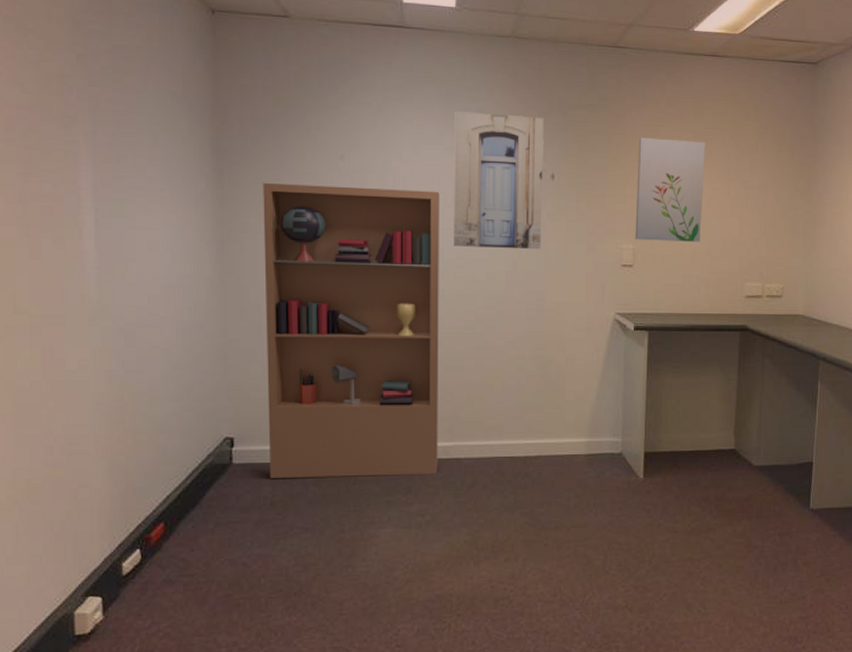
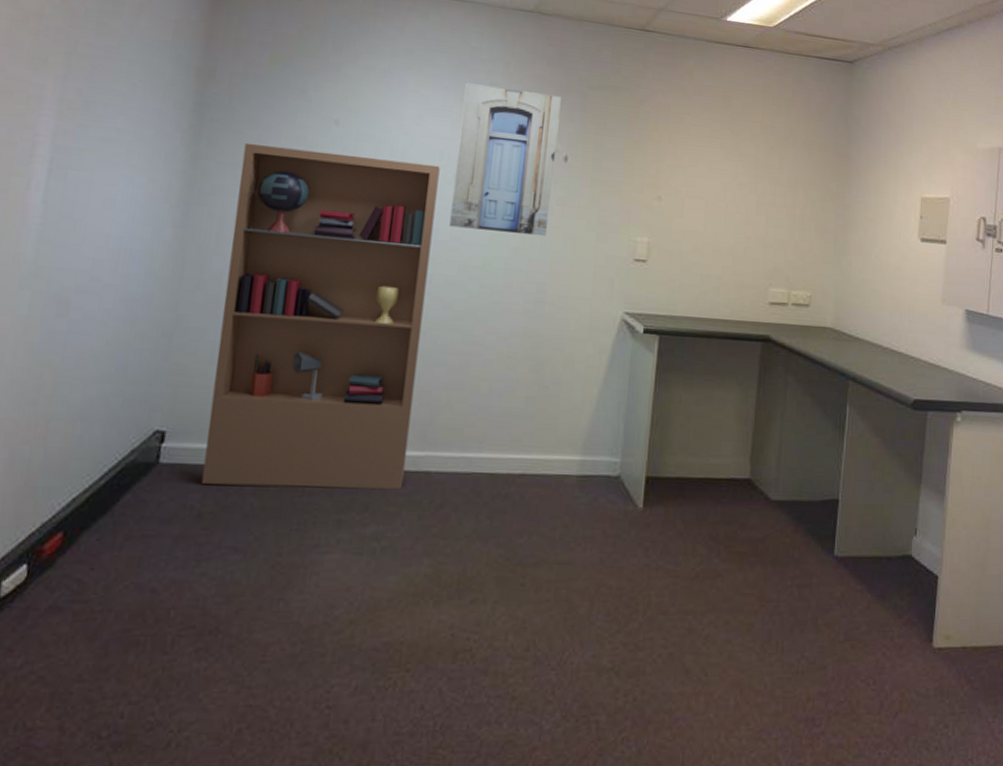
wall art: present [635,137,705,242] -> none [651,124,733,240]

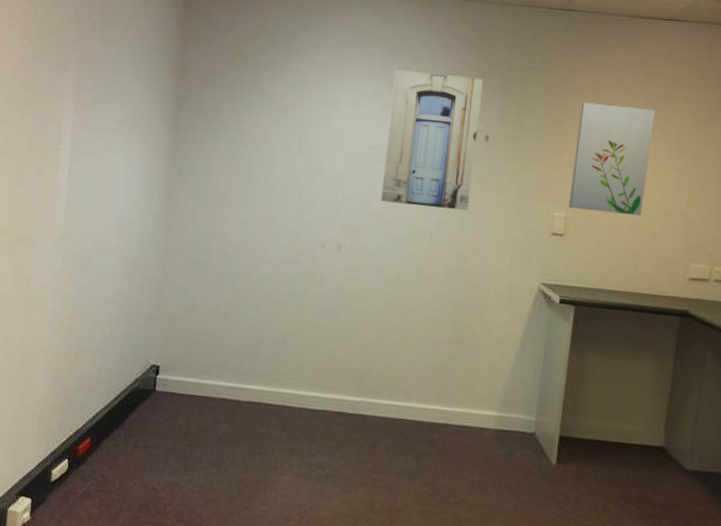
bookcase: present [201,144,440,489] -> none [186,130,373,428]
wall art: none [651,124,733,240] -> present [568,102,655,215]

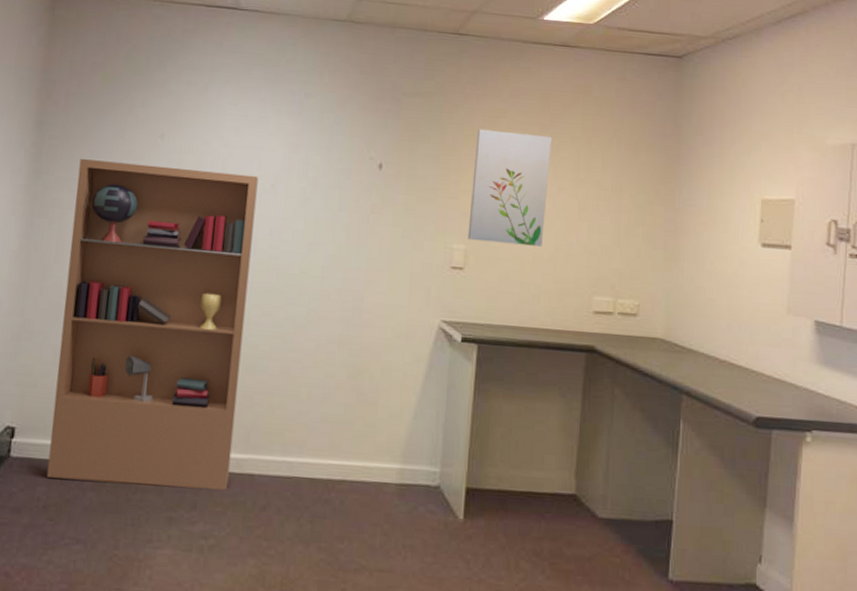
bookcase: none [186,130,373,428] -> present [46,159,258,490]
wall art: present [381,70,483,211] -> none [268,94,375,245]

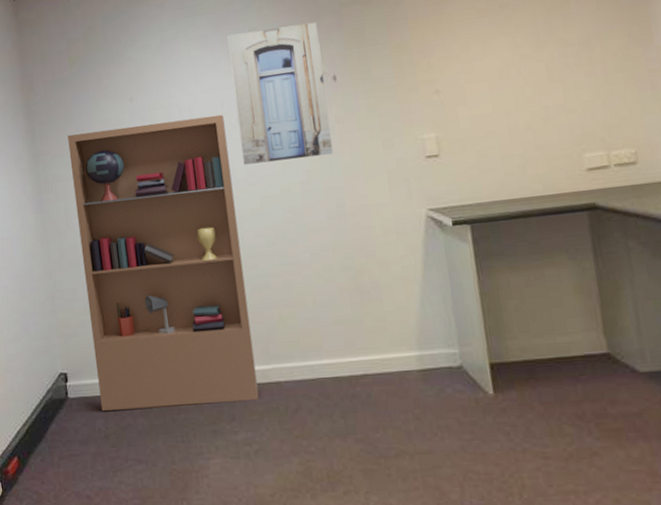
wall art: none [268,94,375,245] -> present [227,22,334,165]
wall art: present [467,128,552,246] -> none [423,7,516,127]

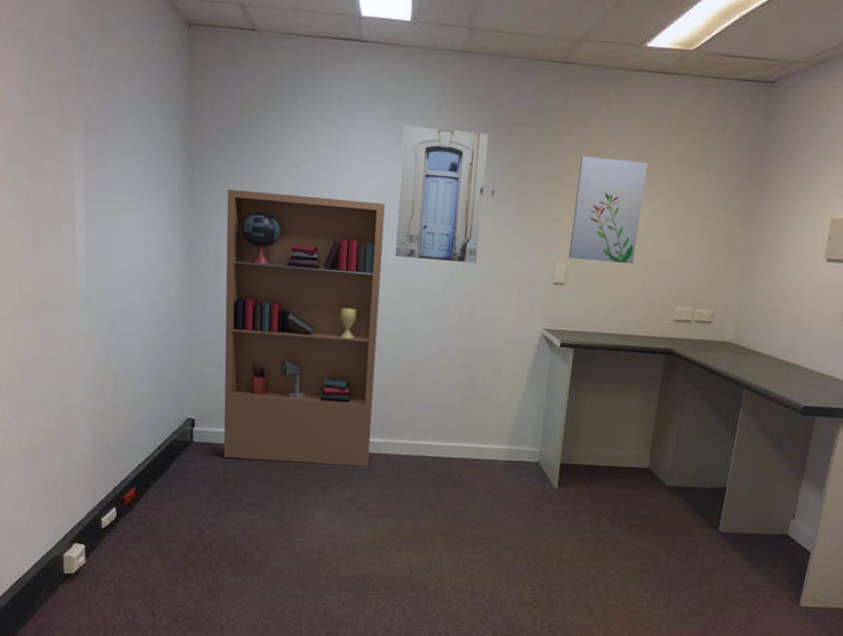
wall art: none [423,7,516,127] -> present [568,156,648,264]

